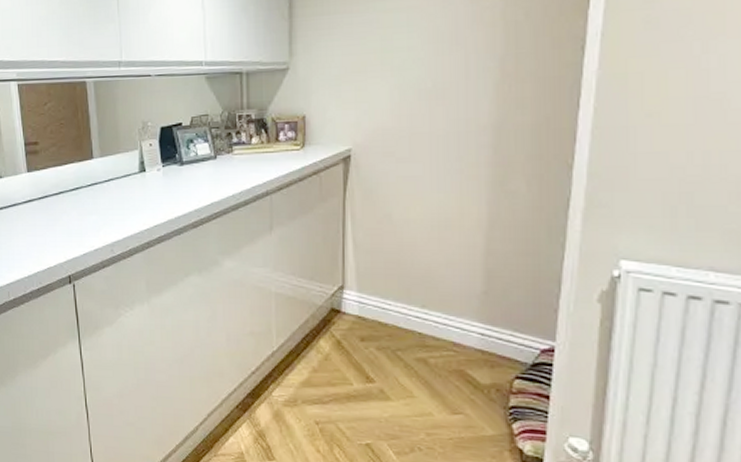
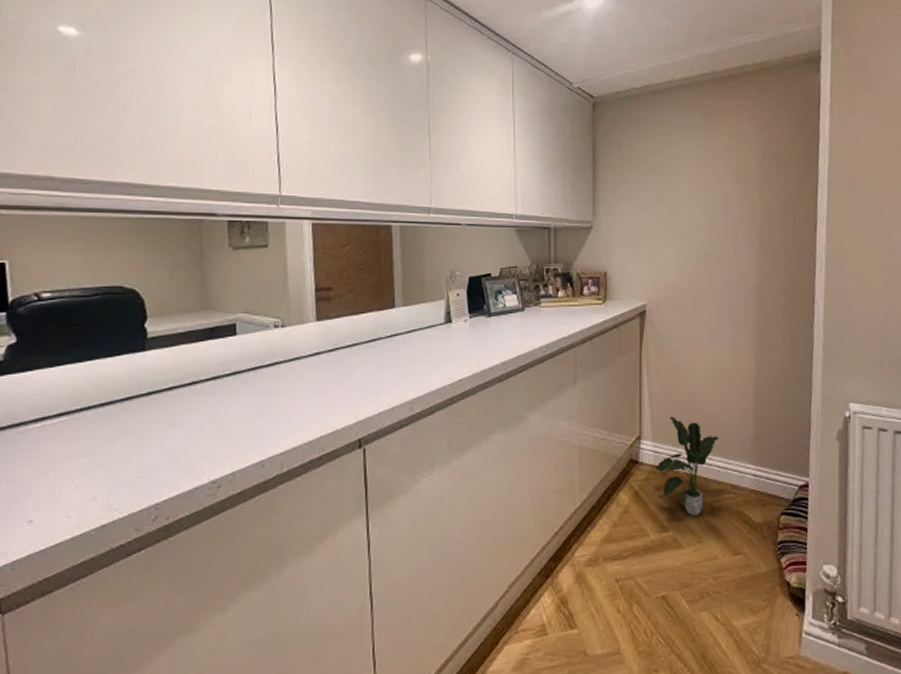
potted plant: none [360,267,438,370] -> present [655,416,720,516]

